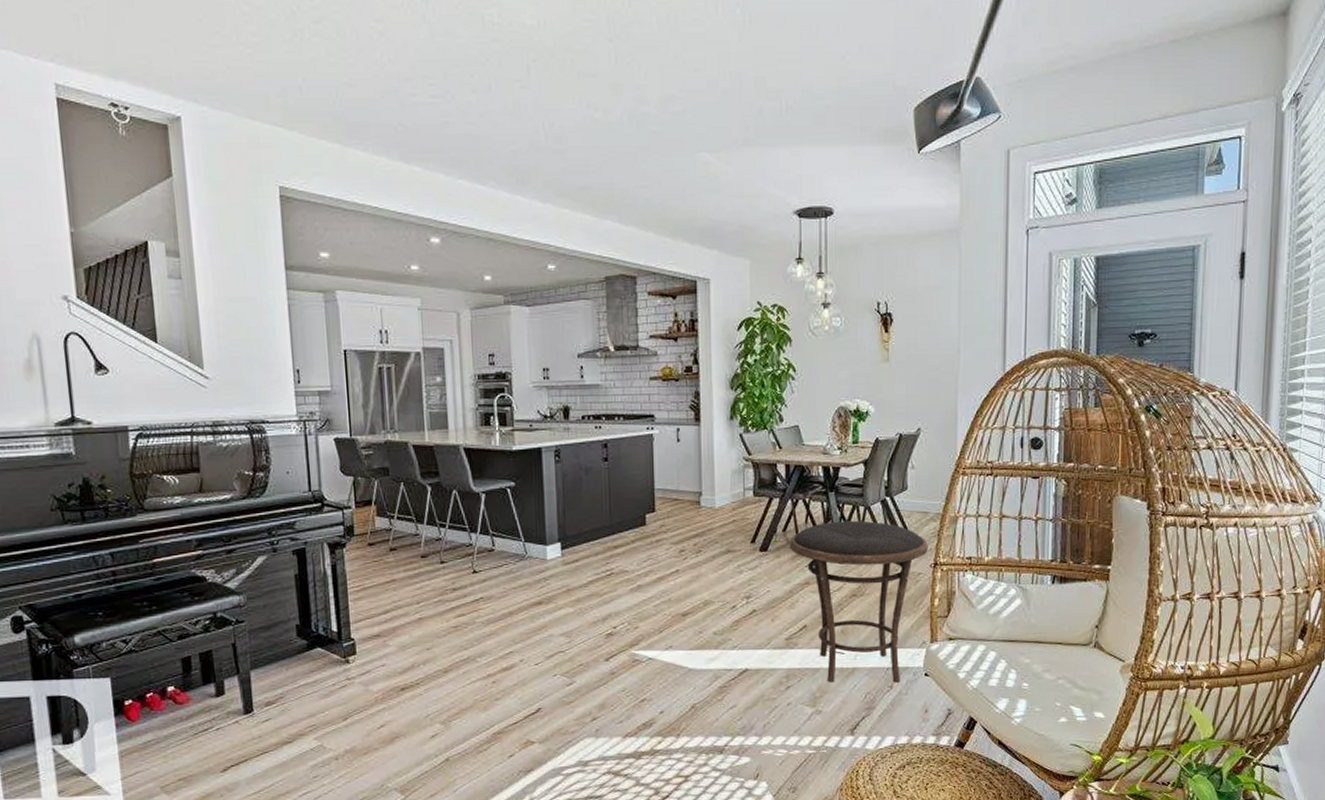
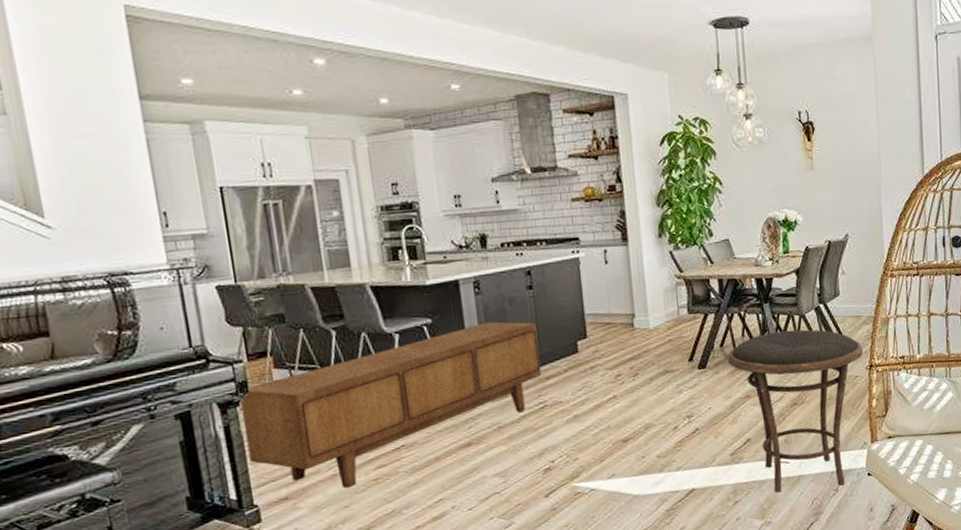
sideboard: none [347,489,611,632] -> present [241,321,542,489]

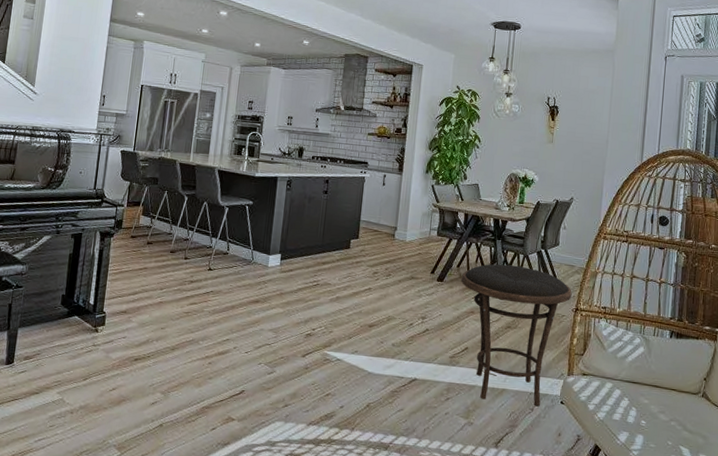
sideboard: present [241,321,542,489] -> none [109,212,324,315]

